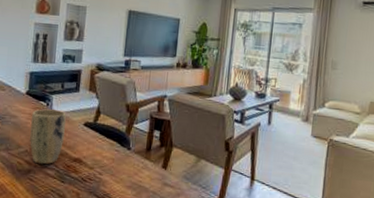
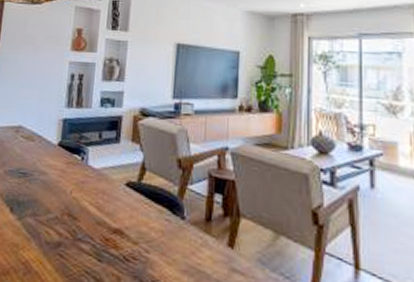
plant pot: present [30,109,66,165] -> none [61,164,104,236]

